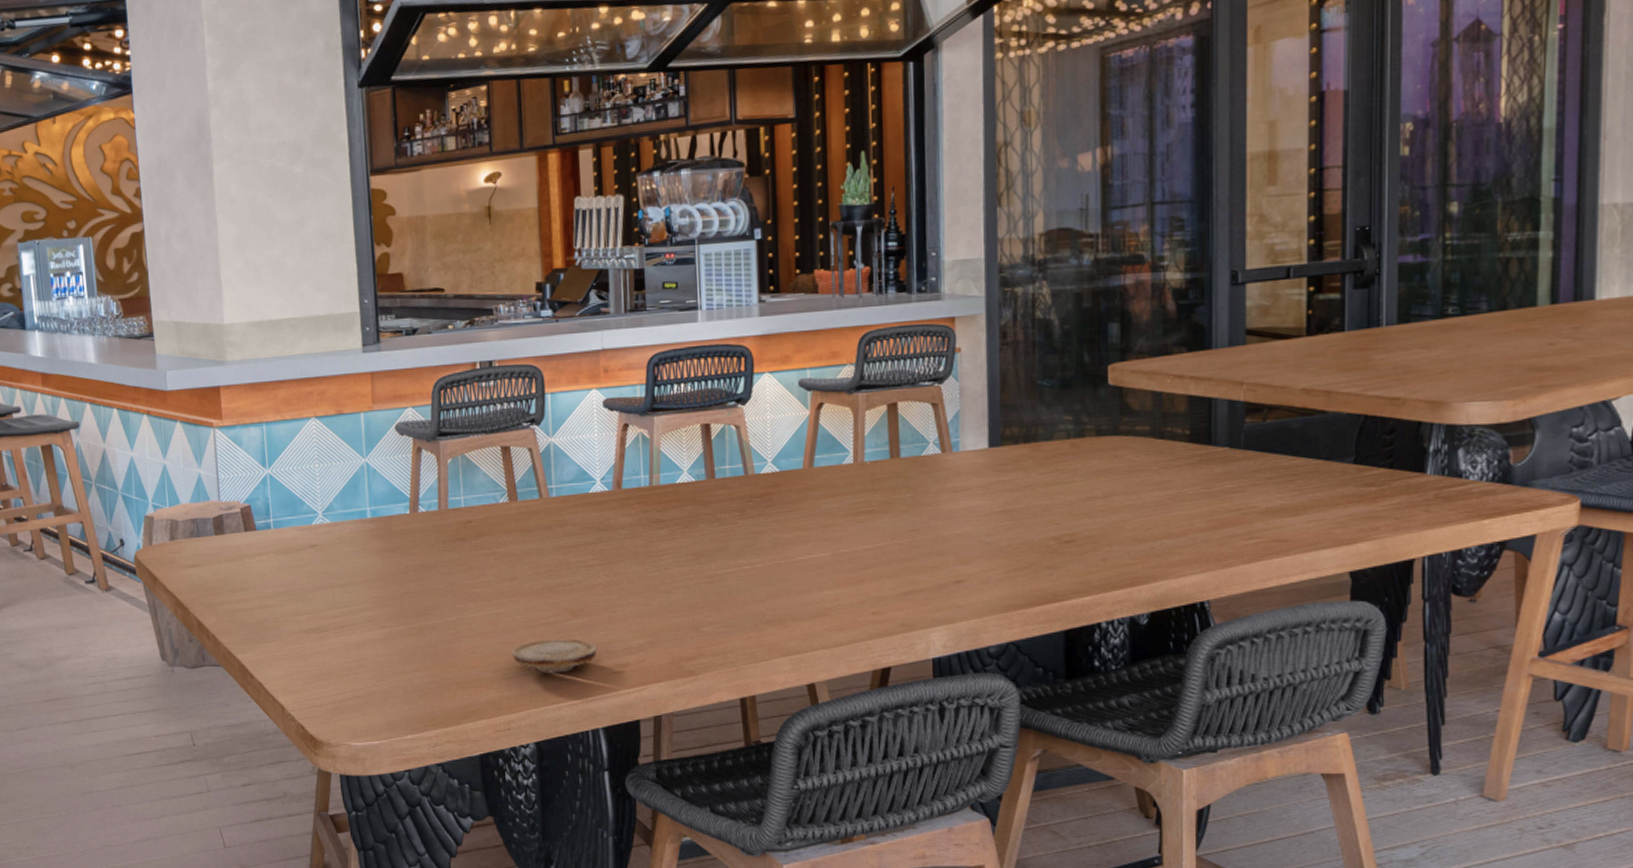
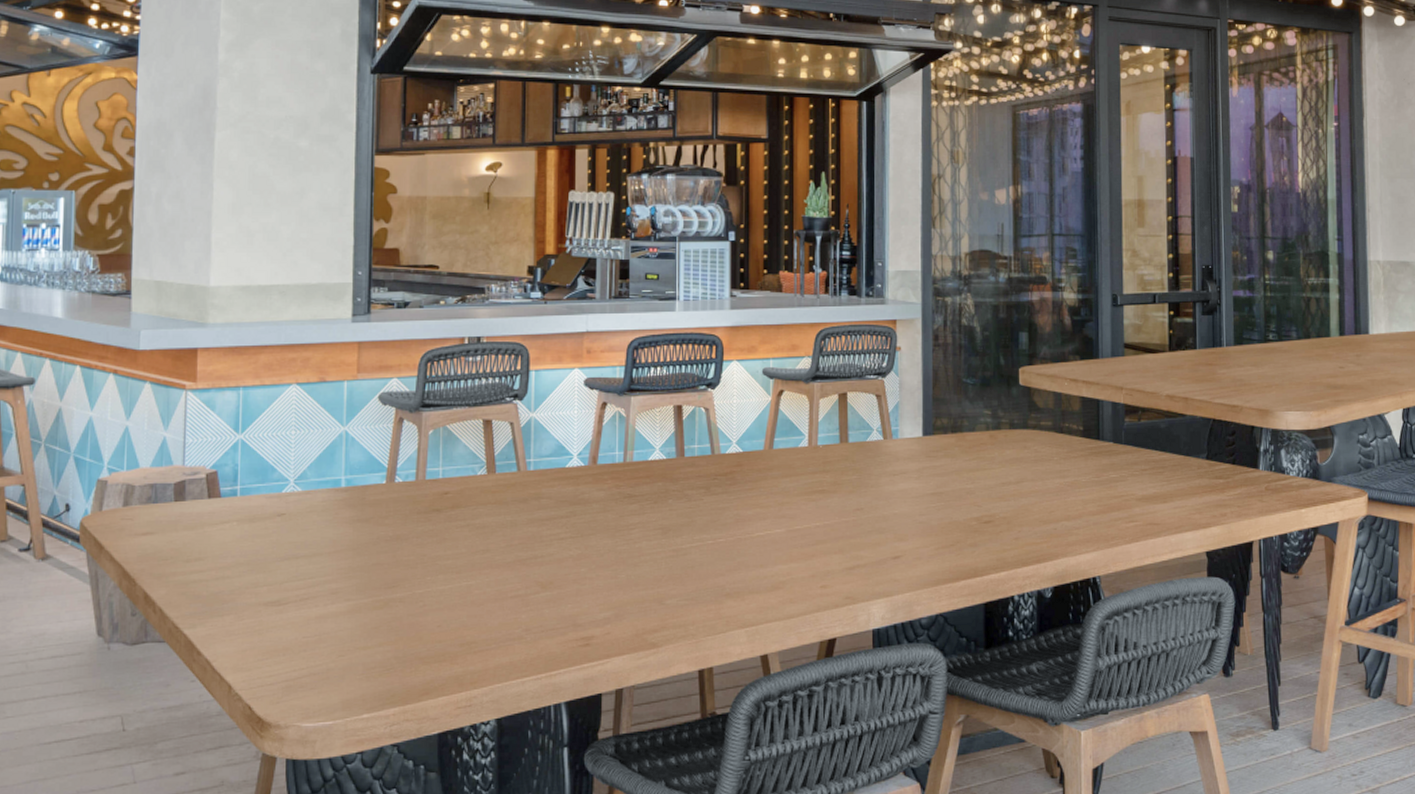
wood slice: present [511,638,598,673] -> none [479,611,564,647]

